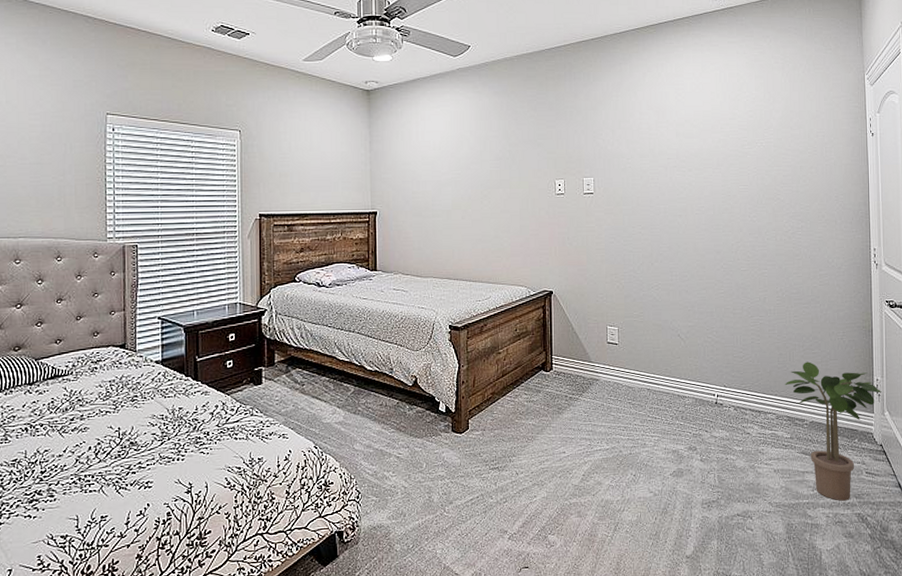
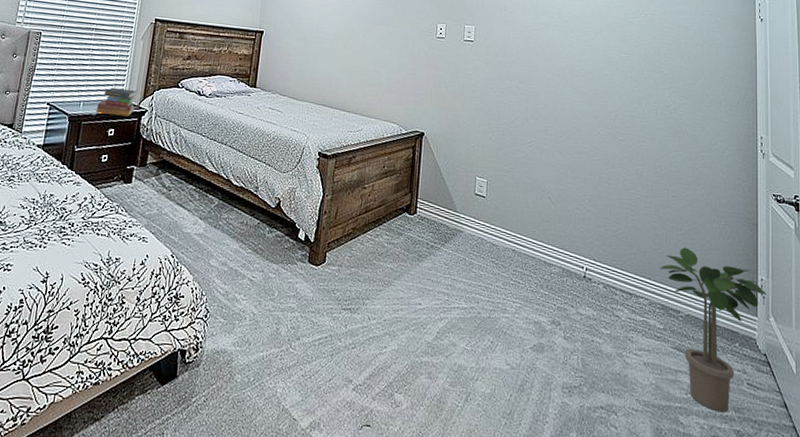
books: none [212,291,253,320] -> present [96,87,136,117]

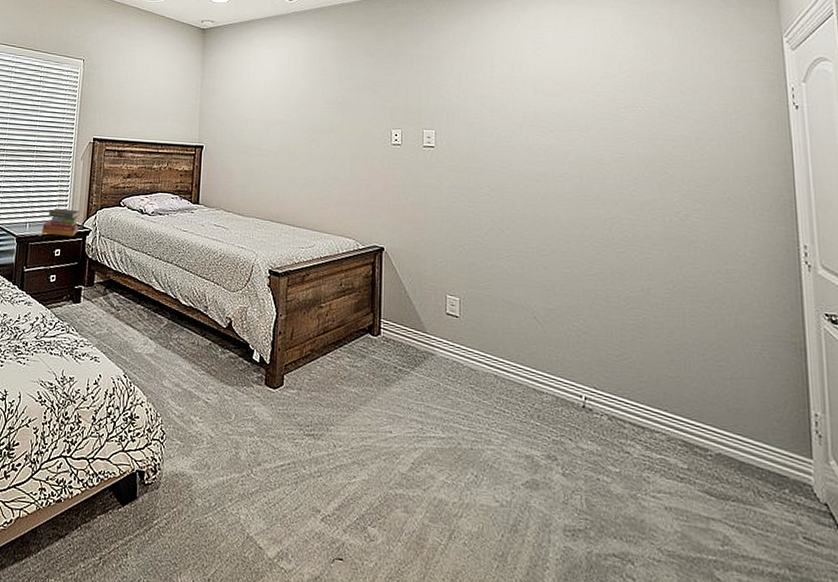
potted plant: present [660,247,767,413] -> none [678,375,824,570]

